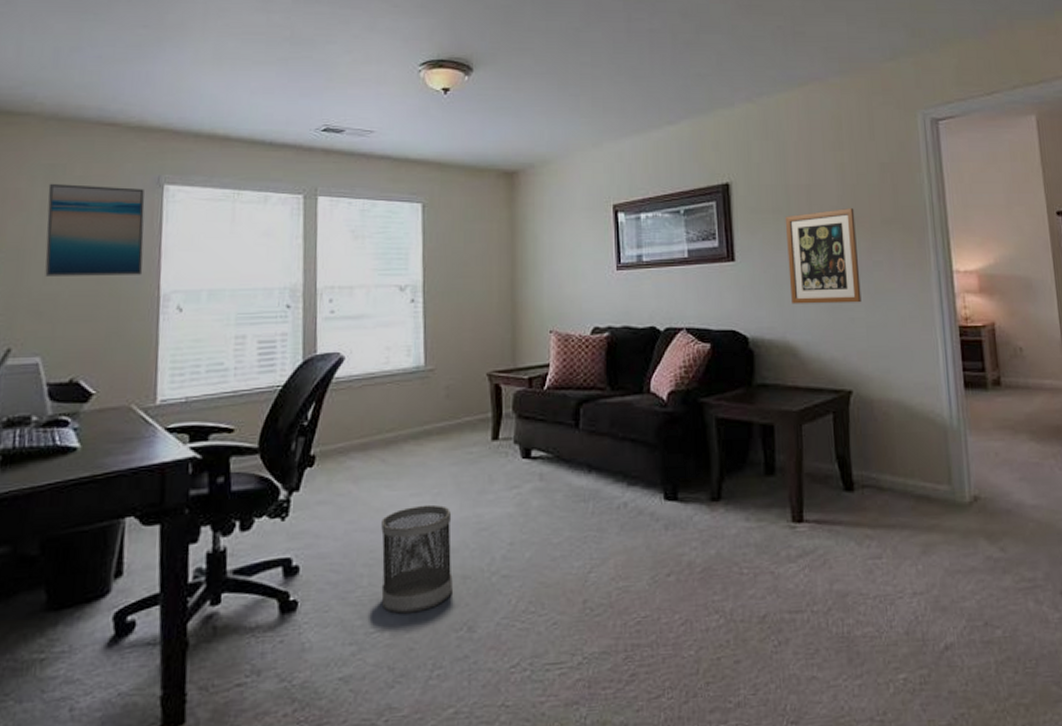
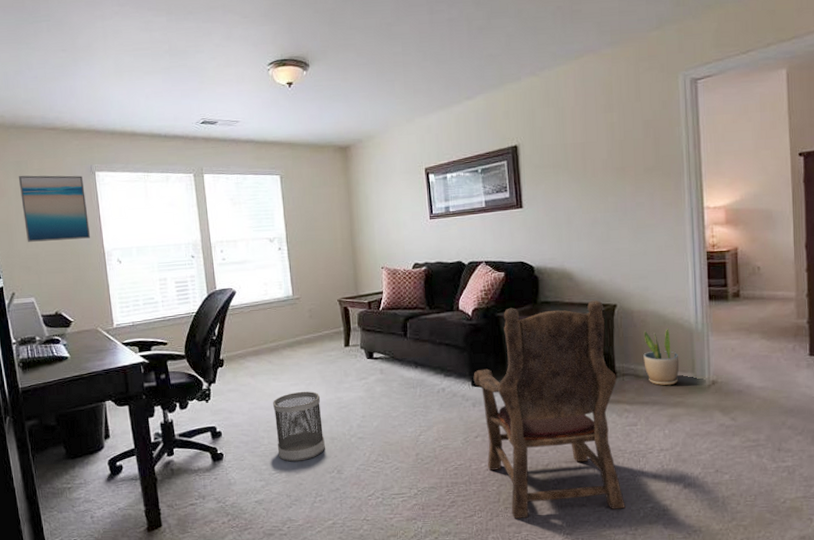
armchair: none [666,383,870,700] -> present [473,300,625,519]
wall art: present [785,208,862,304] -> none [563,160,626,240]
potted plant: none [886,423,933,503] -> present [643,327,680,386]

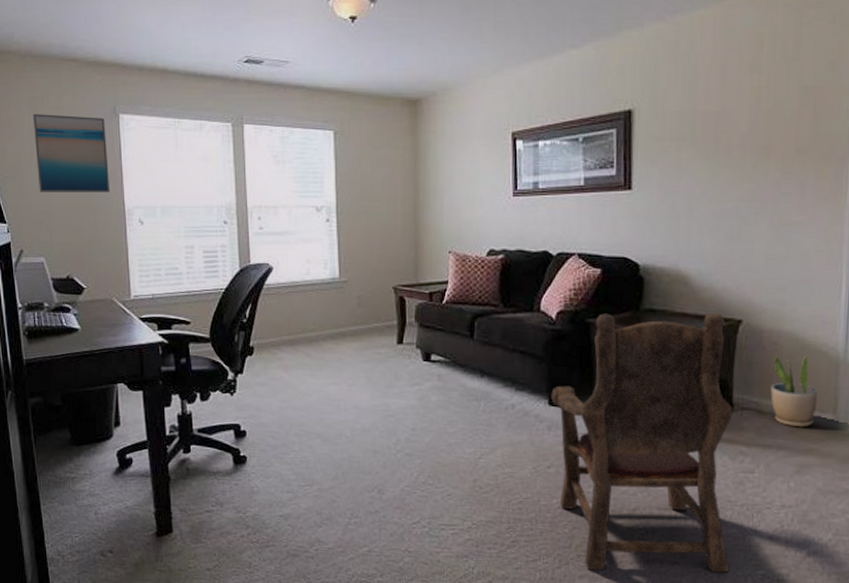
wastebasket: present [273,391,325,462] -> none [308,392,365,475]

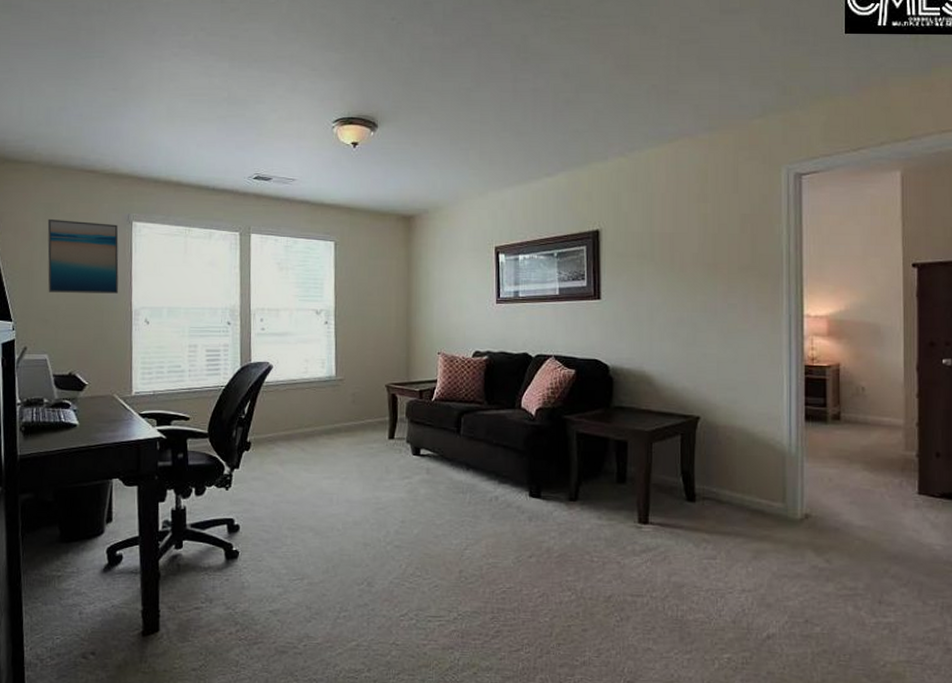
armchair: present [551,312,733,573] -> none [532,409,698,658]
potted plant: present [770,354,818,428] -> none [727,448,768,516]

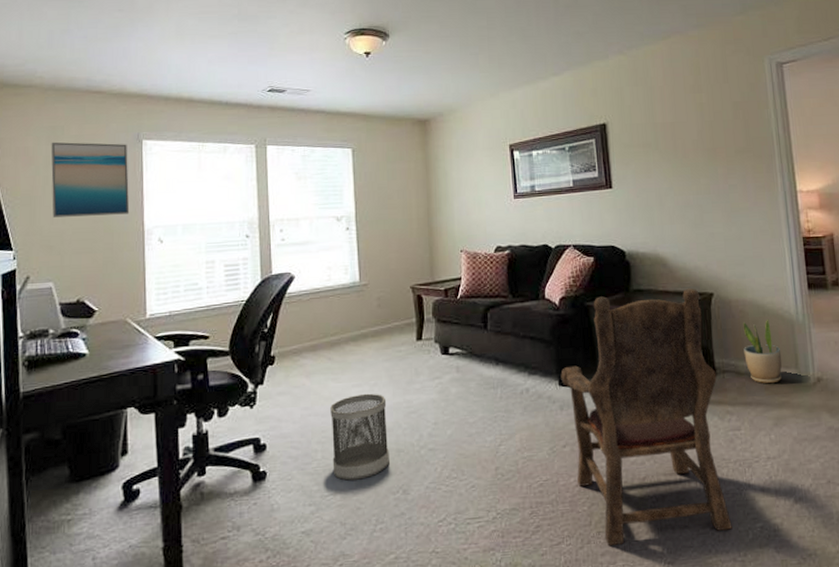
wastebasket: none [301,486,356,568] -> present [330,393,390,481]
armchair: none [532,409,698,658] -> present [561,288,732,545]
potted plant: none [727,448,768,516] -> present [742,318,782,384]

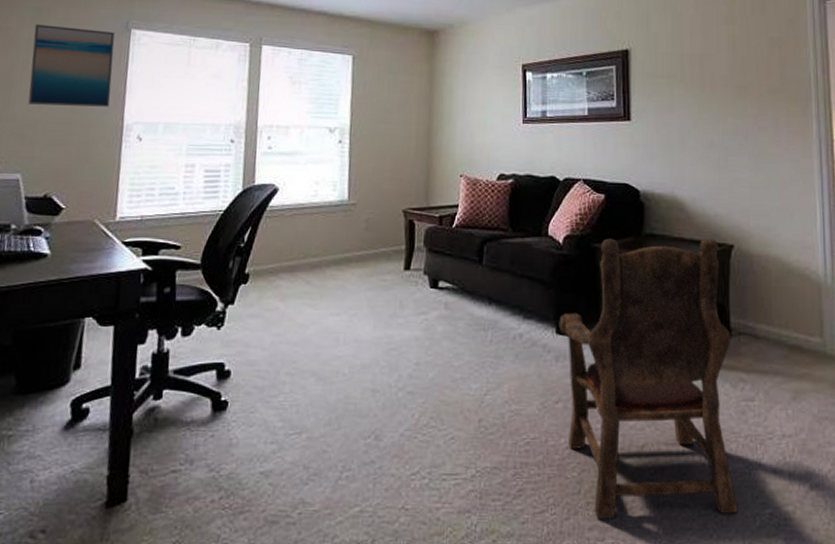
wastebasket: present [330,393,390,481] -> none [300,324,366,419]
potted plant: present [742,318,782,384] -> none [763,278,806,352]

